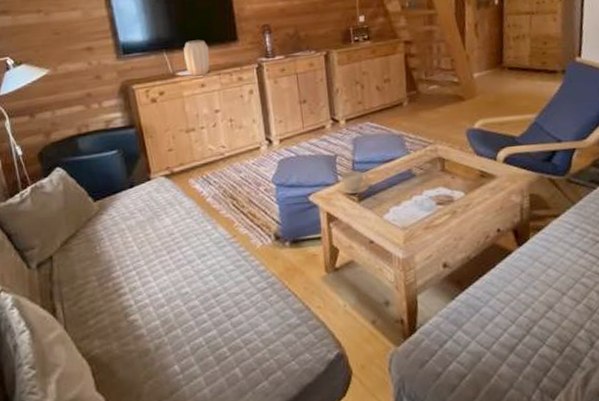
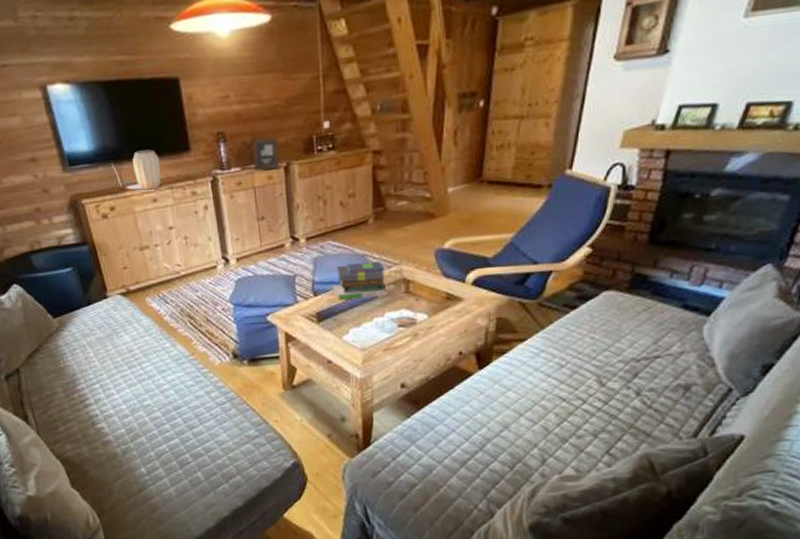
picture frame: none [294,28,320,59] -> present [252,136,280,172]
teacup: present [337,171,369,194] -> none [296,291,329,315]
books: none [371,141,424,180] -> present [332,262,387,302]

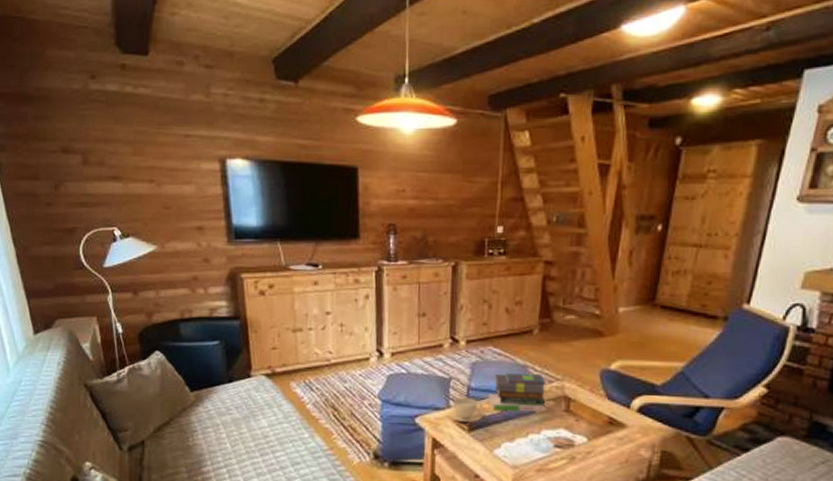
vase: present [132,149,162,191] -> none [298,232,326,274]
picture frame: present [252,136,280,172] -> none [421,235,448,268]
teacup: none [296,291,329,315] -> present [447,397,483,422]

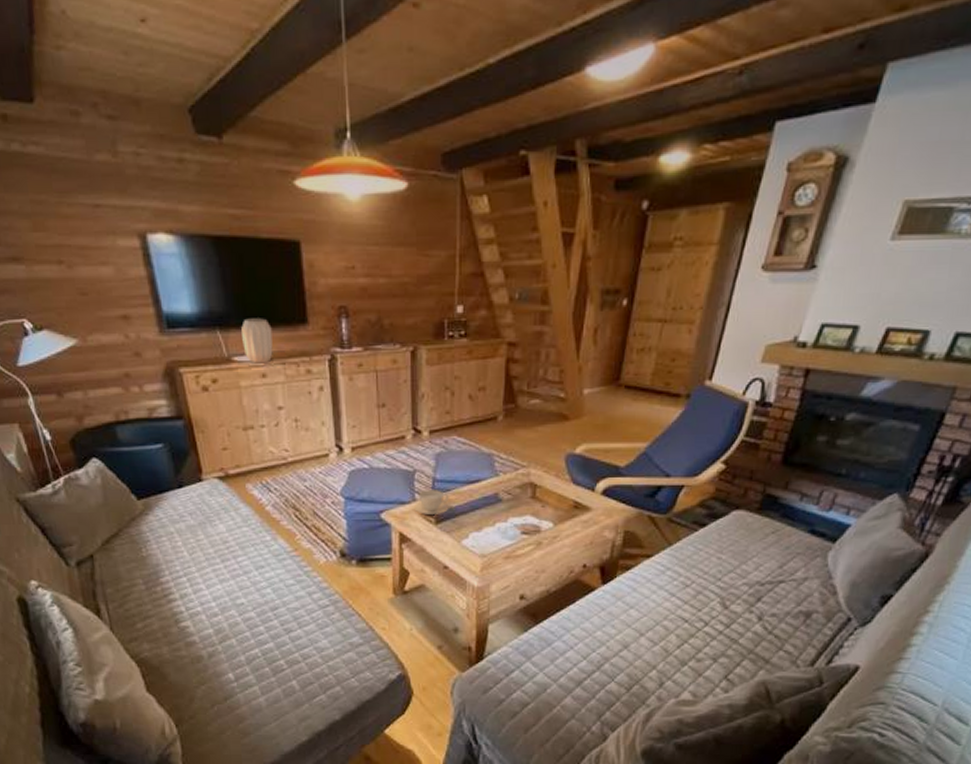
vase: none [298,232,326,274] -> present [240,318,273,365]
books: present [487,373,546,413] -> none [453,463,512,503]

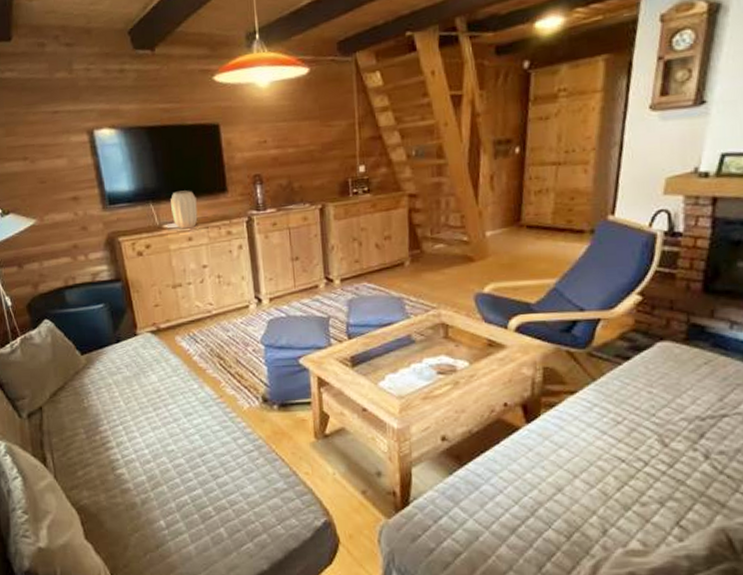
teacup: present [413,490,449,514] -> none [329,334,364,358]

